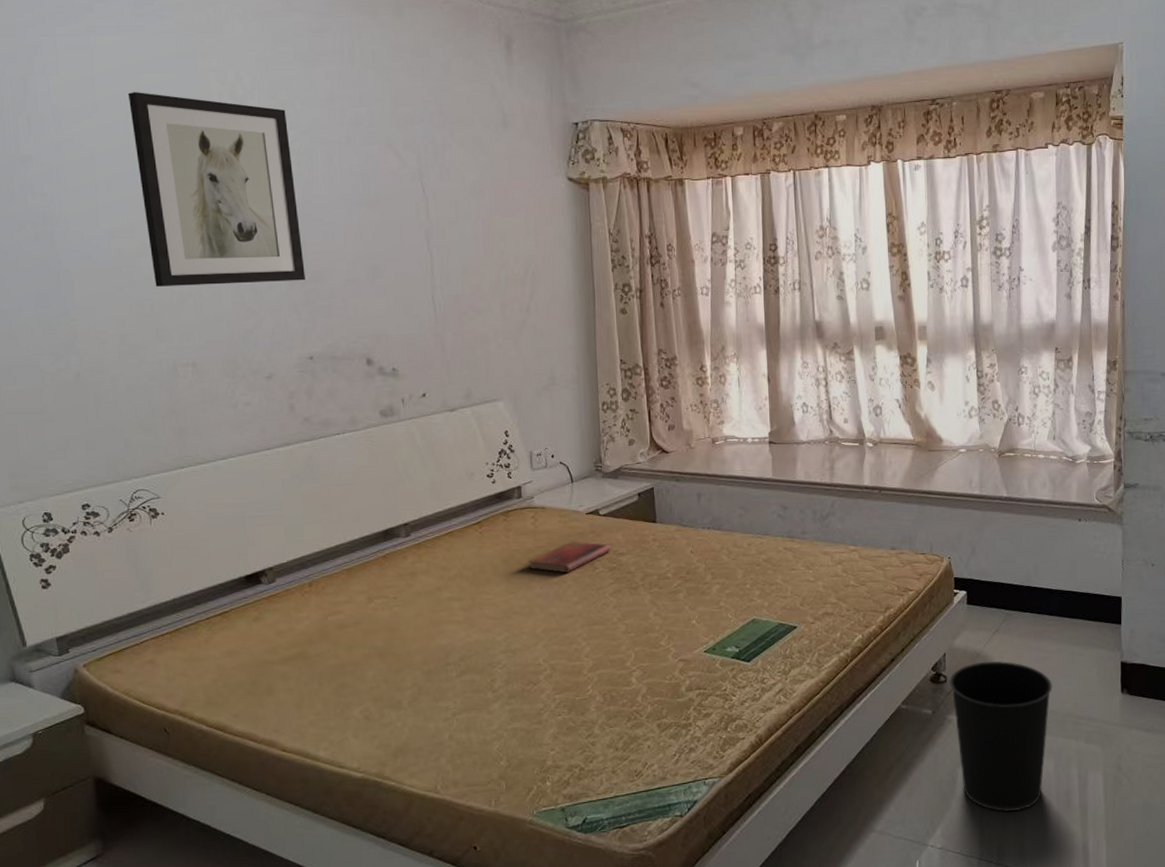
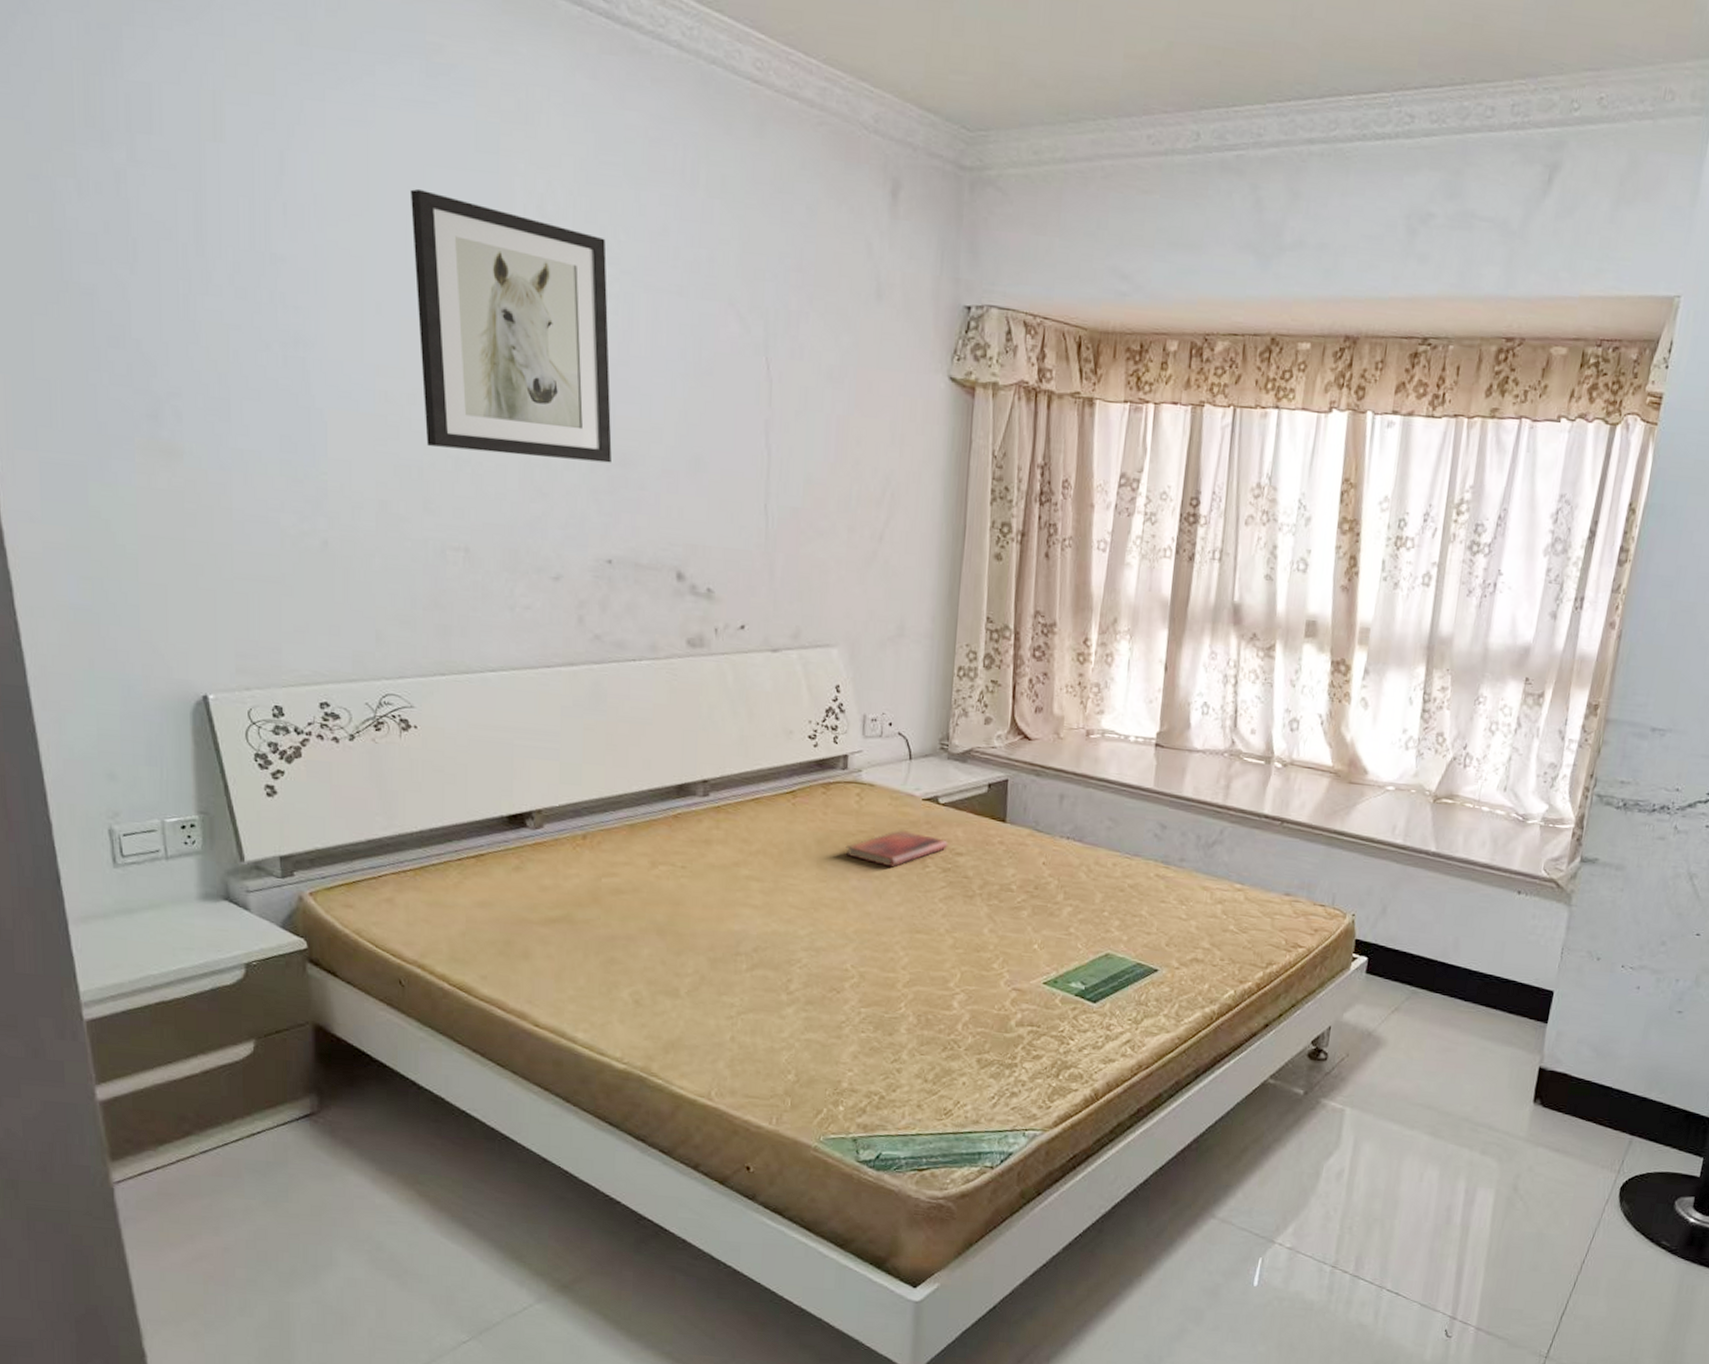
wastebasket: present [950,661,1053,812] -> none [1326,1043,1453,1221]

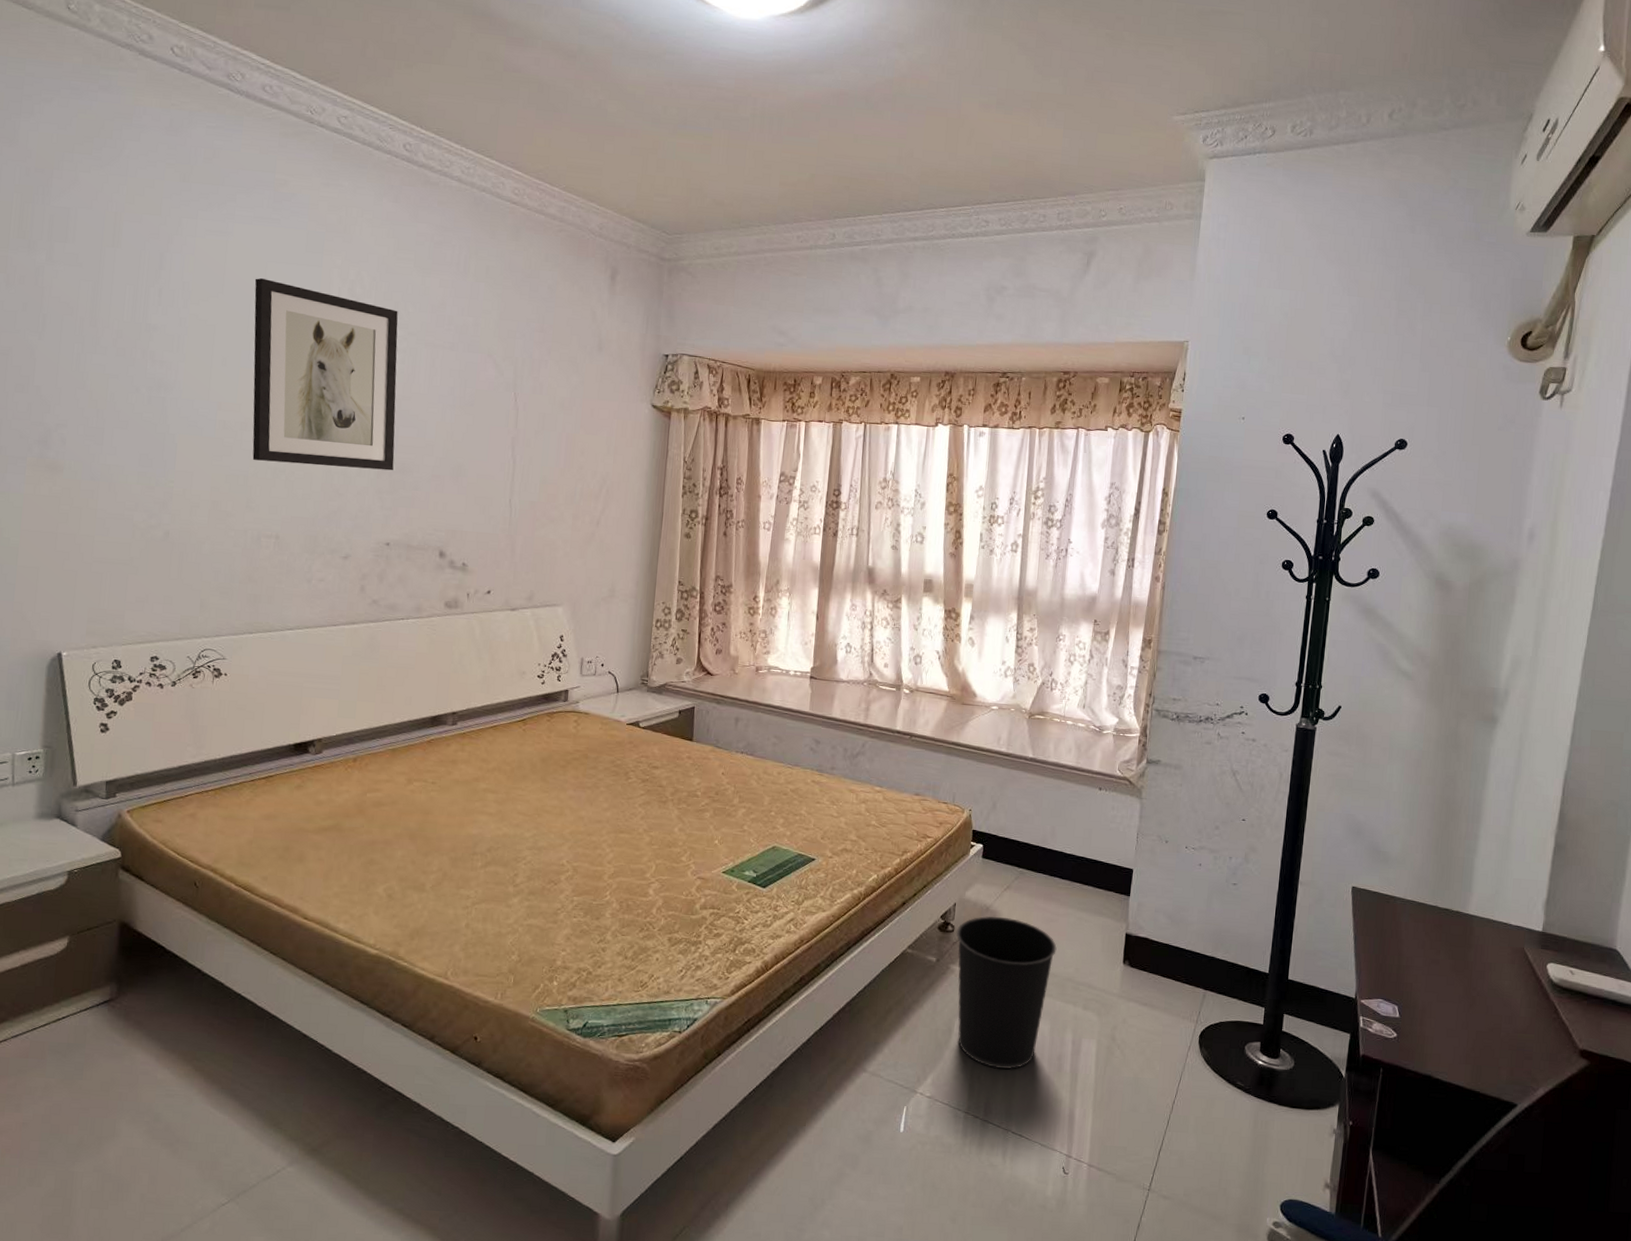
diary: present [845,830,948,868] -> none [564,749,647,780]
wastebasket: none [1326,1043,1453,1221] -> present [957,916,1057,1070]

